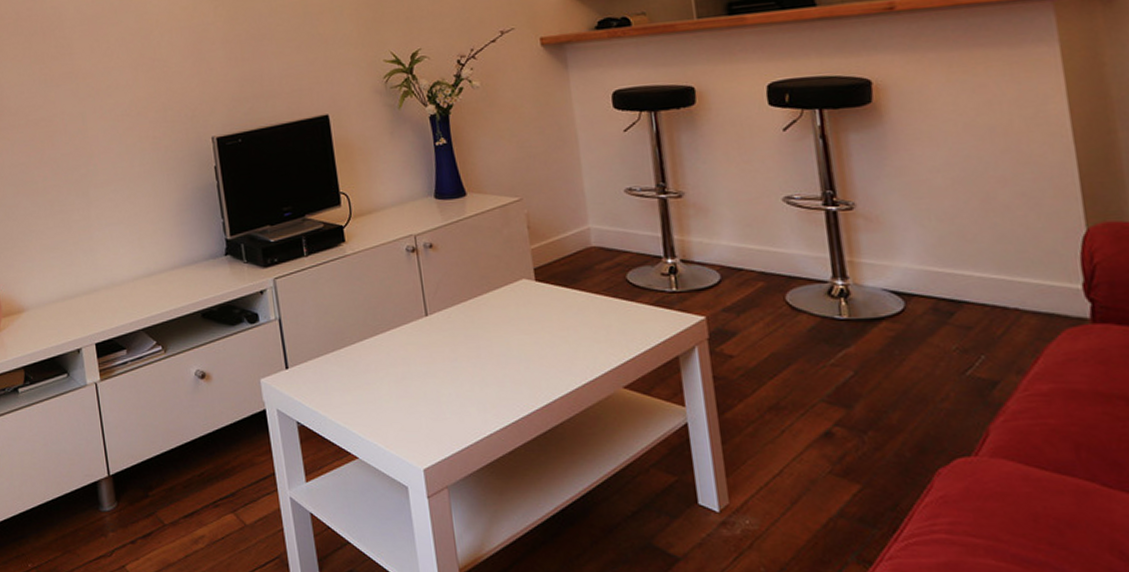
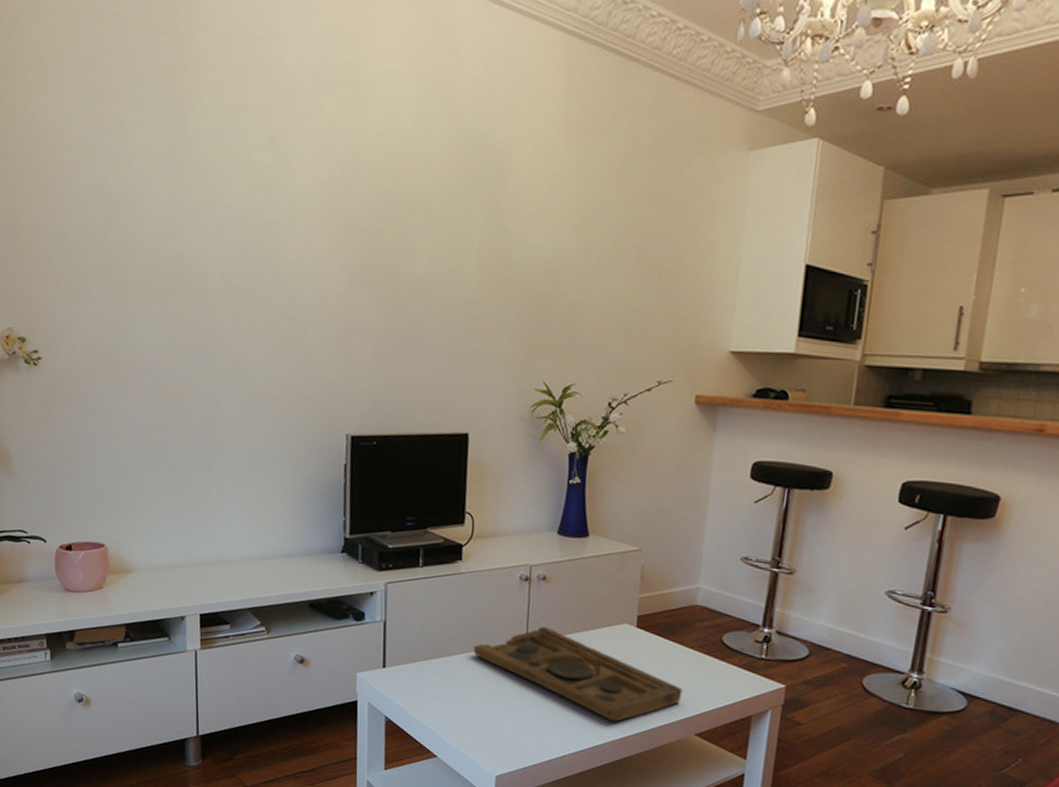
decorative tray: none [373,296,600,388] -> present [473,626,683,722]

